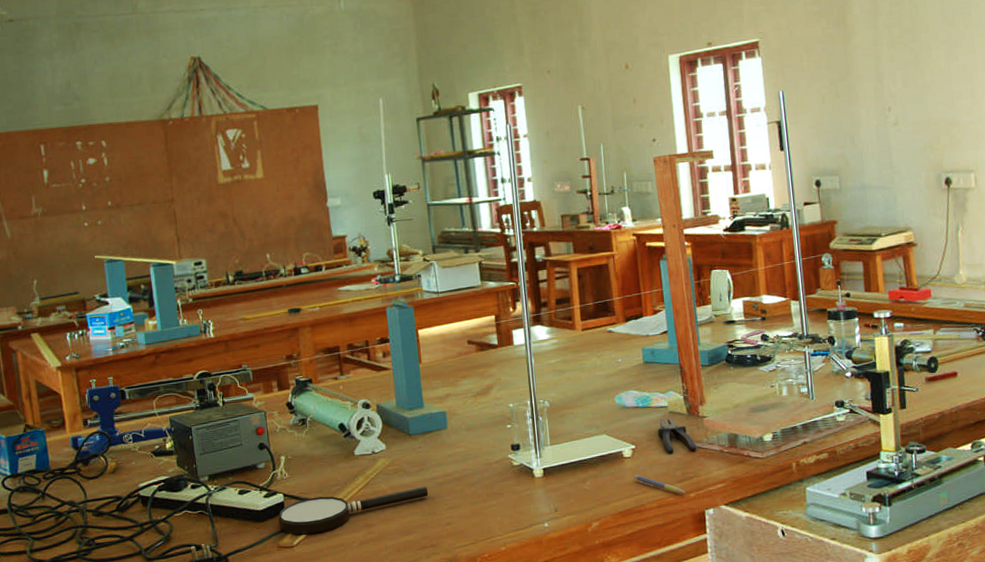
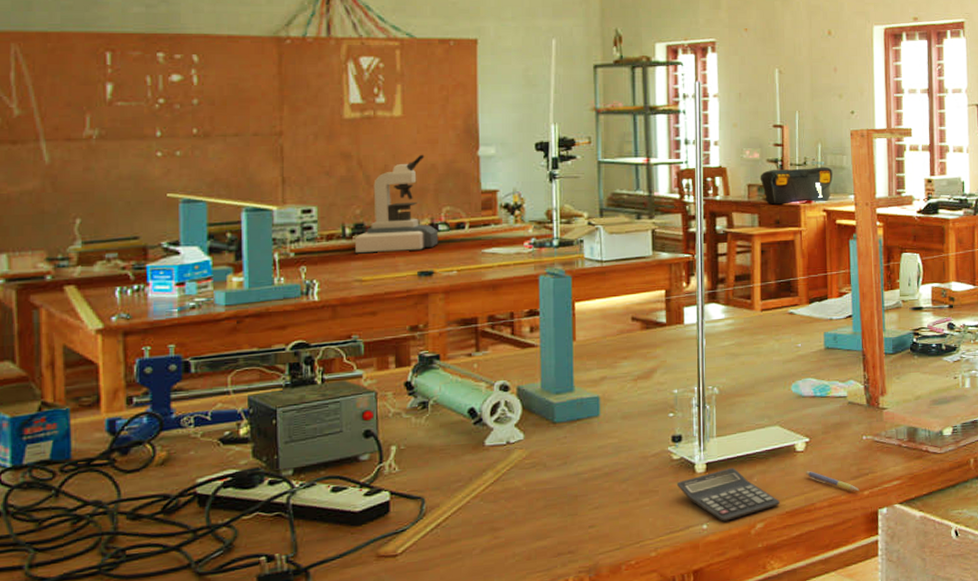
microscope: none [236,209,303,297] -> present [354,154,439,254]
magnifying glass: present [278,486,428,536] -> none [380,482,570,542]
calculator: none [518,472,612,521] -> present [676,467,780,522]
toolbox: none [571,193,640,233] -> present [760,166,832,205]
pliers: present [657,417,697,454] -> none [834,408,875,448]

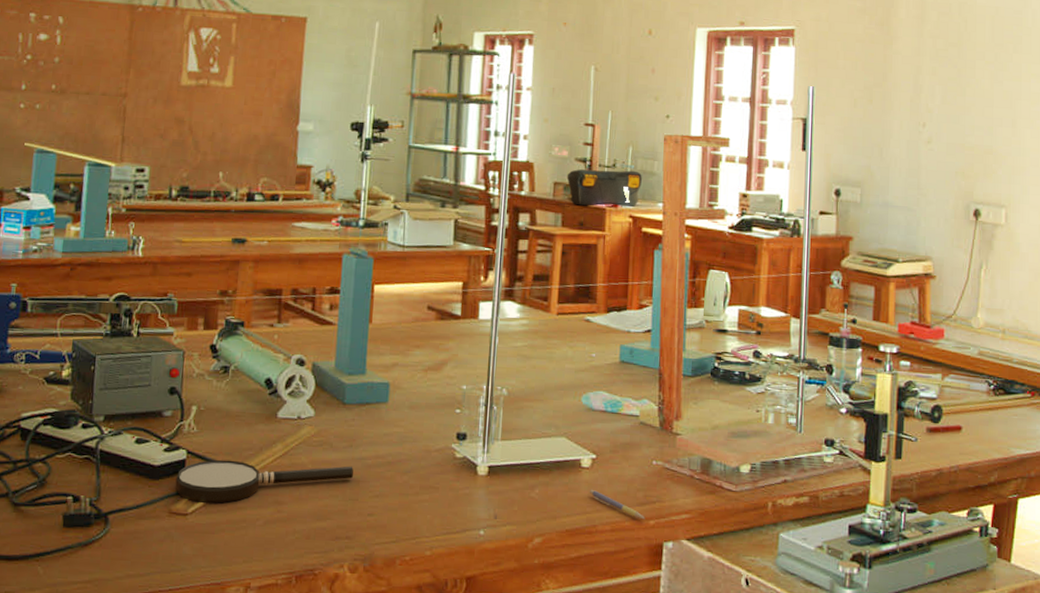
microscope: present [354,154,439,254] -> none [177,124,255,218]
magnifying glass: none [380,482,570,542] -> present [175,459,354,504]
calculator: present [676,467,780,522] -> none [457,474,560,531]

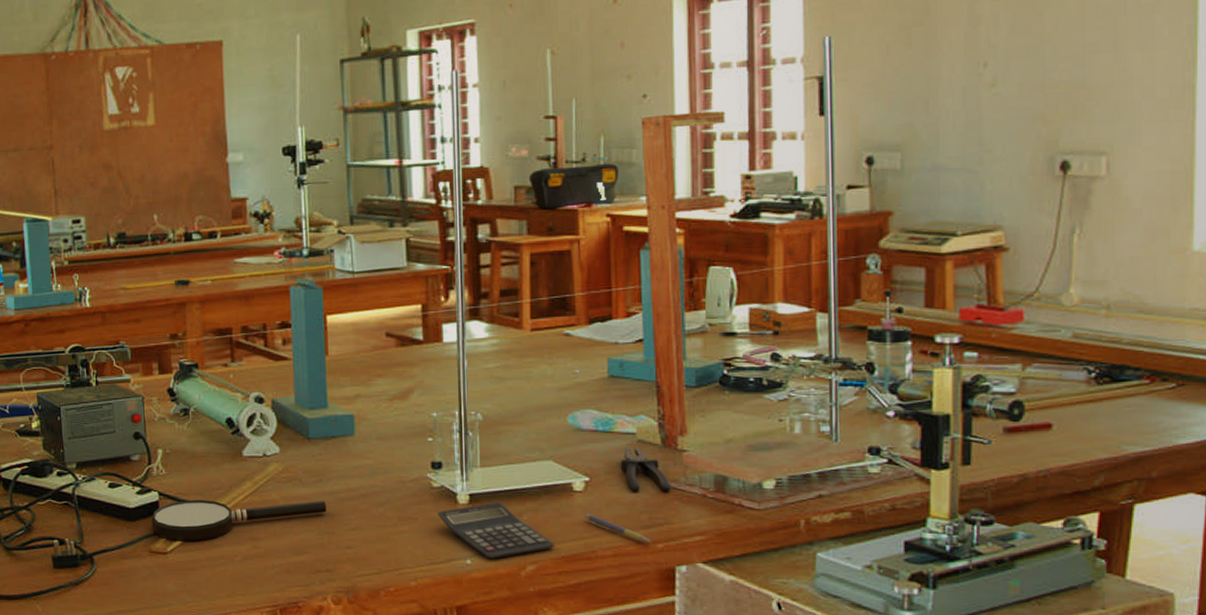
calculator: none [457,474,560,531] -> present [437,501,554,560]
pliers: none [623,427,665,471] -> present [620,446,671,492]

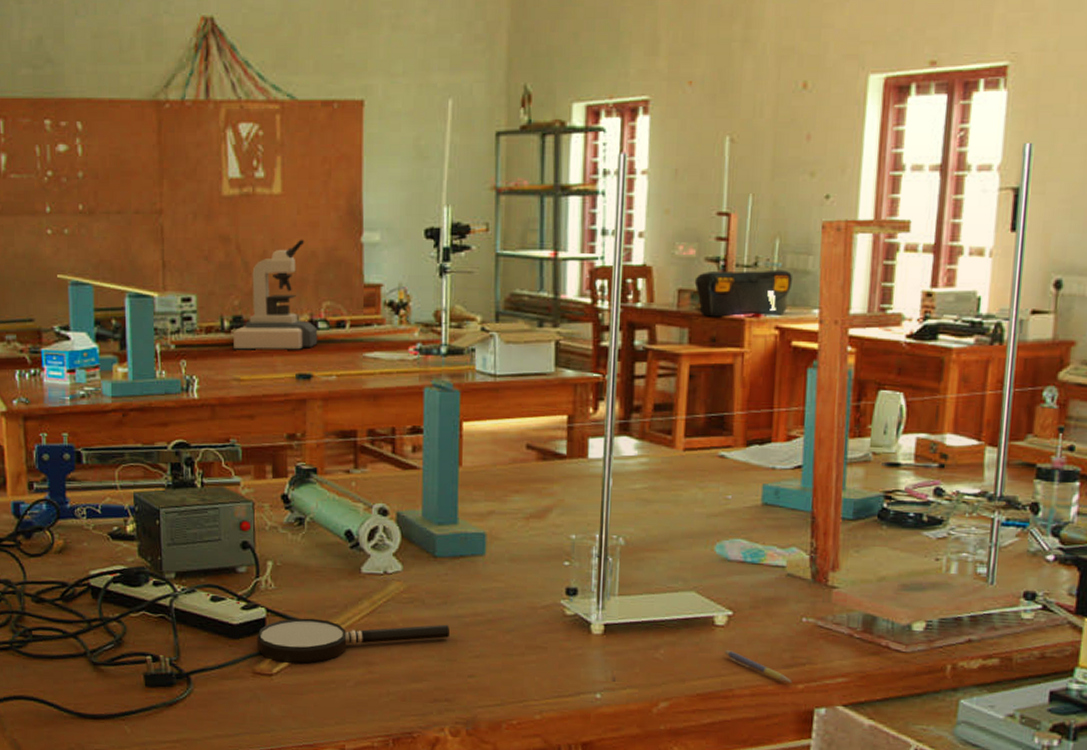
microscope: none [118,162,193,263] -> present [232,239,318,351]
calculator: present [437,501,554,560] -> none [568,633,690,695]
pliers: present [620,446,671,492] -> none [766,580,818,629]

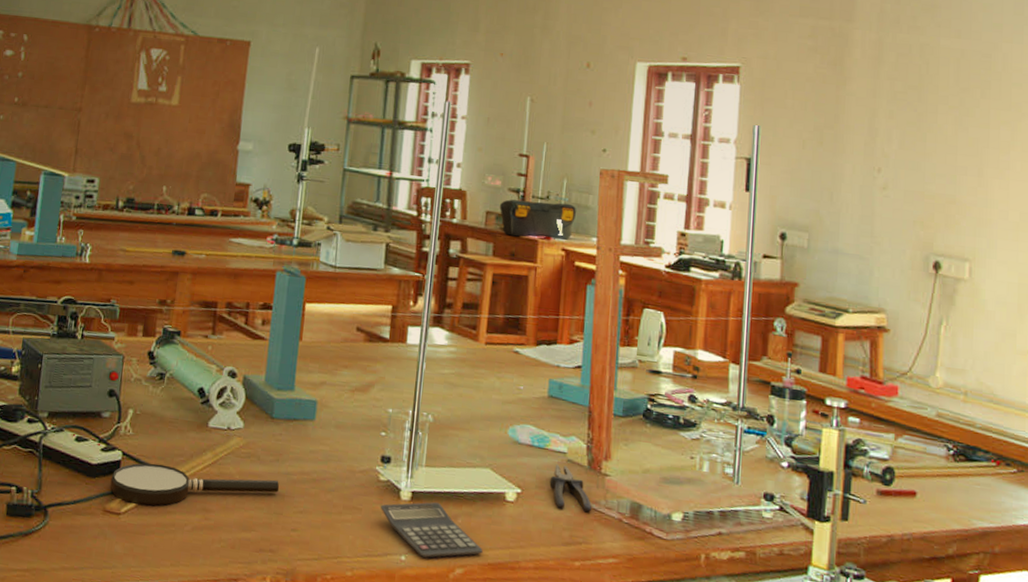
microscope: present [232,239,318,351] -> none [123,142,195,231]
calculator: none [568,633,690,695] -> present [380,502,483,559]
pen: present [724,649,793,684] -> none [513,523,571,561]
pliers: none [766,580,818,629] -> present [549,464,592,512]

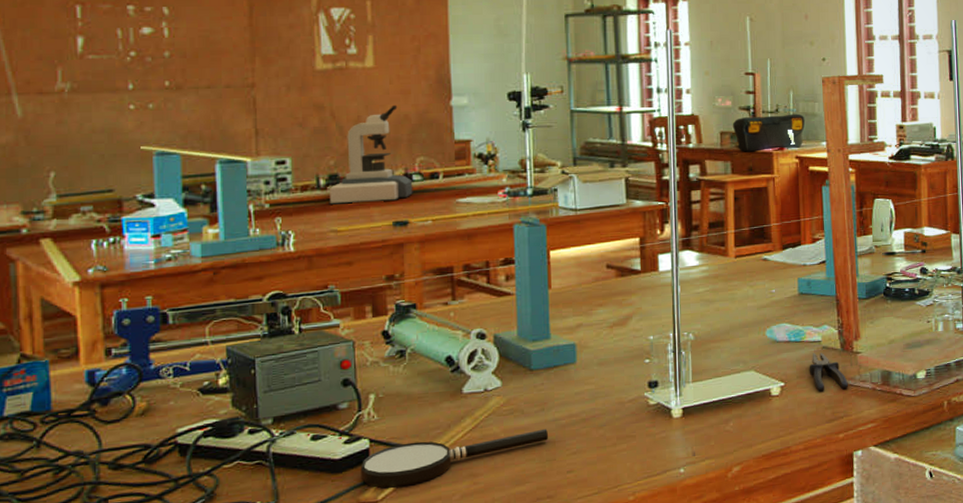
microscope: none [123,142,195,231] -> present [328,104,413,205]
calculator: present [380,502,483,559] -> none [653,412,756,466]

